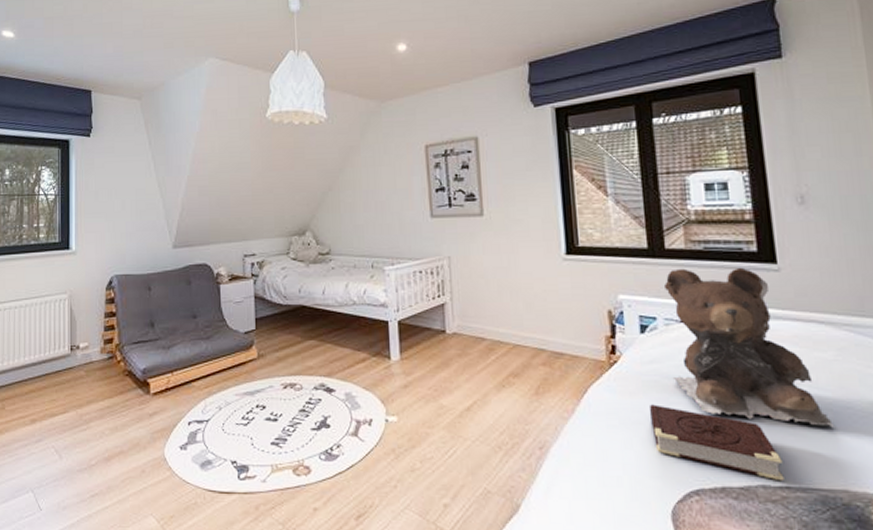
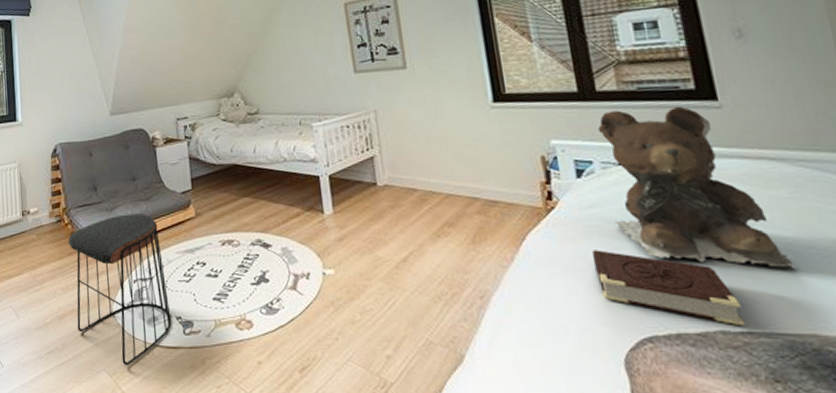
stool: none [120,353,226,511] -> present [68,213,172,367]

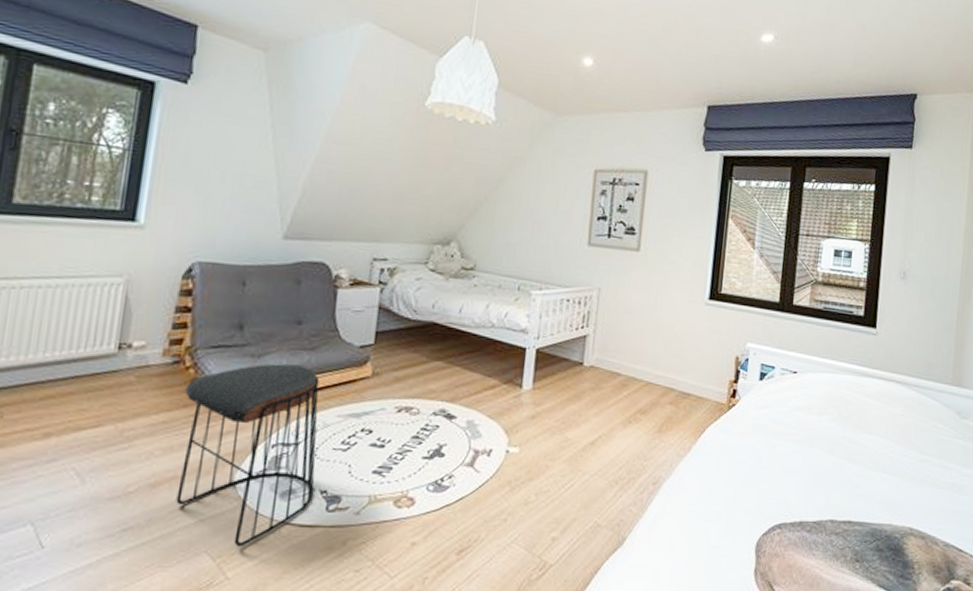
book: present [591,250,745,327] -> none [753,446,850,517]
teddy bear: present [597,106,795,269] -> none [778,324,891,472]

